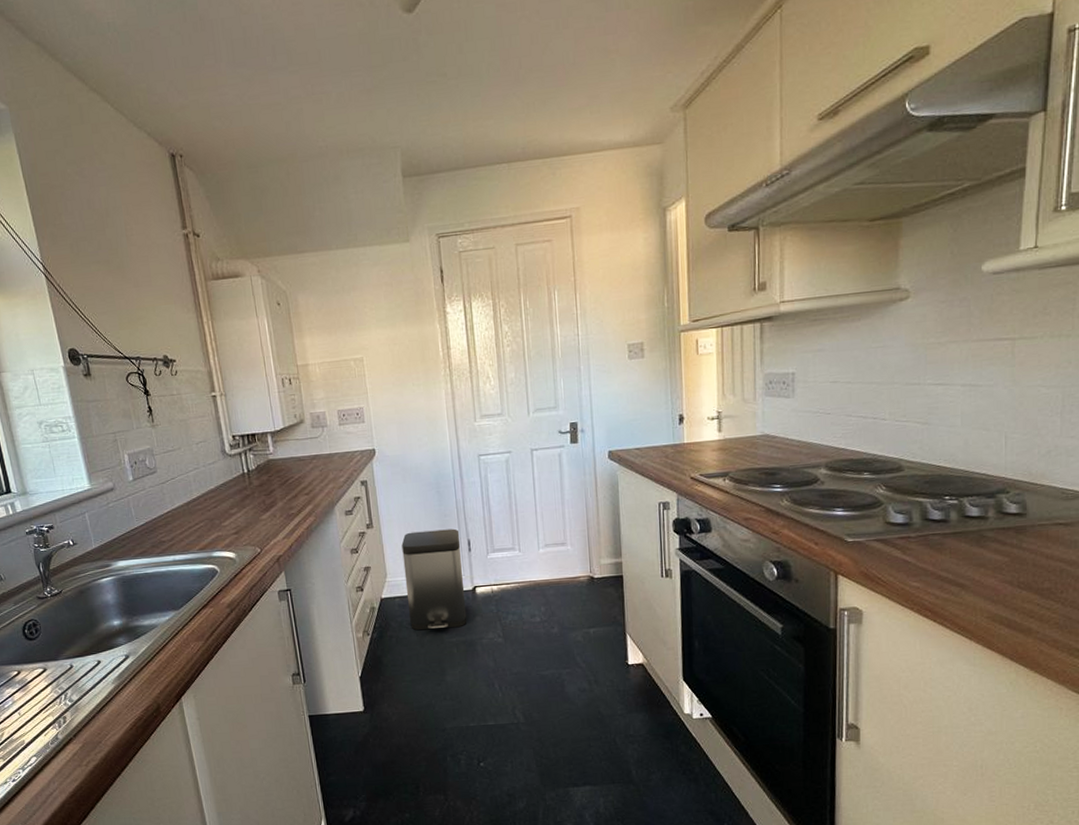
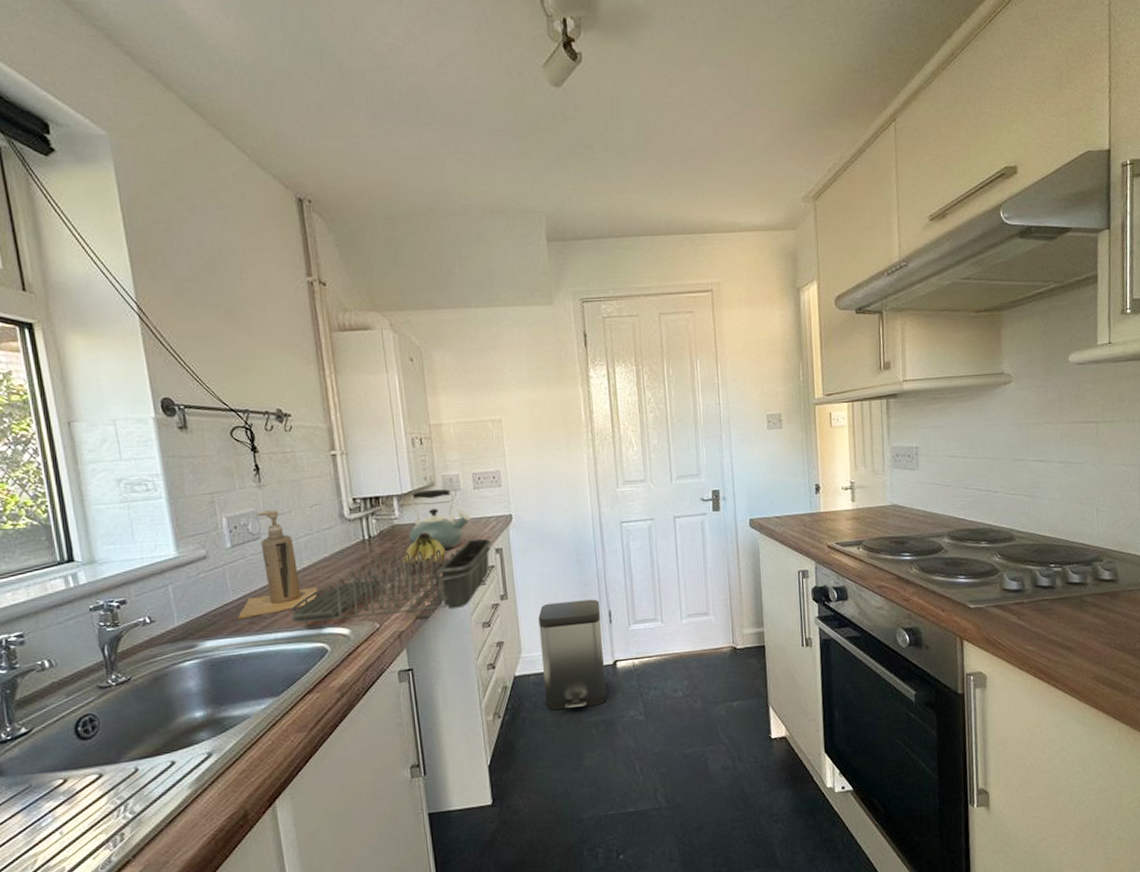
soap dispenser: none [142,447,207,543] -> present [238,510,318,620]
dish rack: none [185,471,358,553] -> present [291,538,492,630]
fruit: none [277,466,316,503] -> present [401,532,446,573]
kettle: none [282,426,338,483] -> present [409,489,472,551]

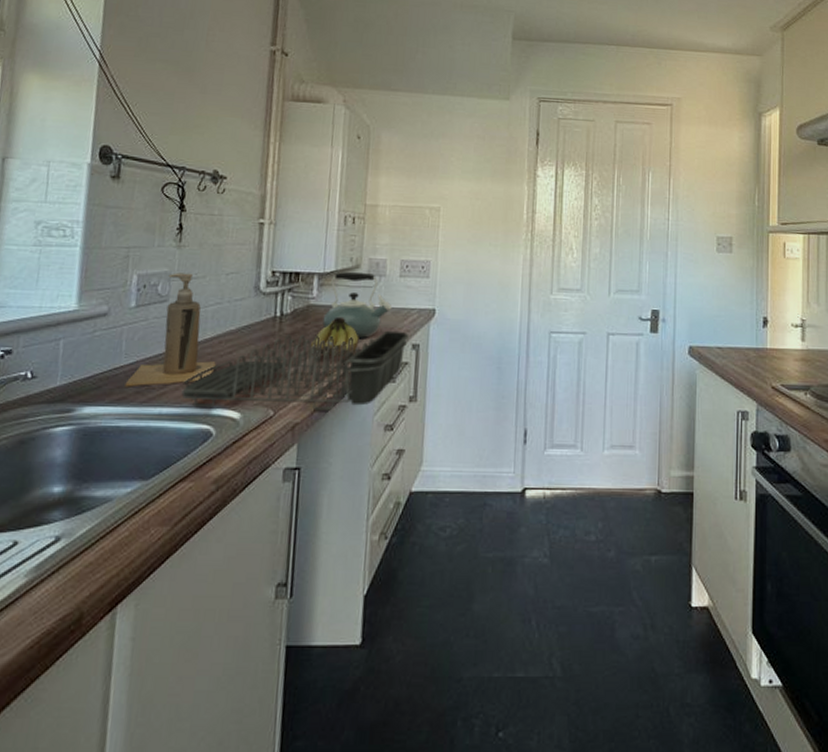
pedal bin: present [538,599,607,711] -> none [440,412,516,540]

